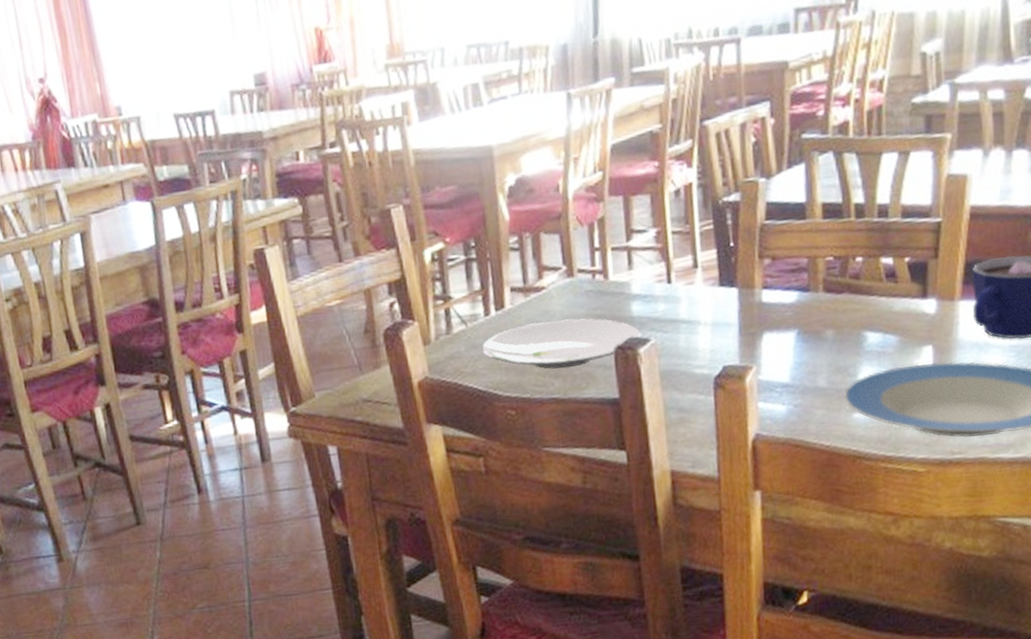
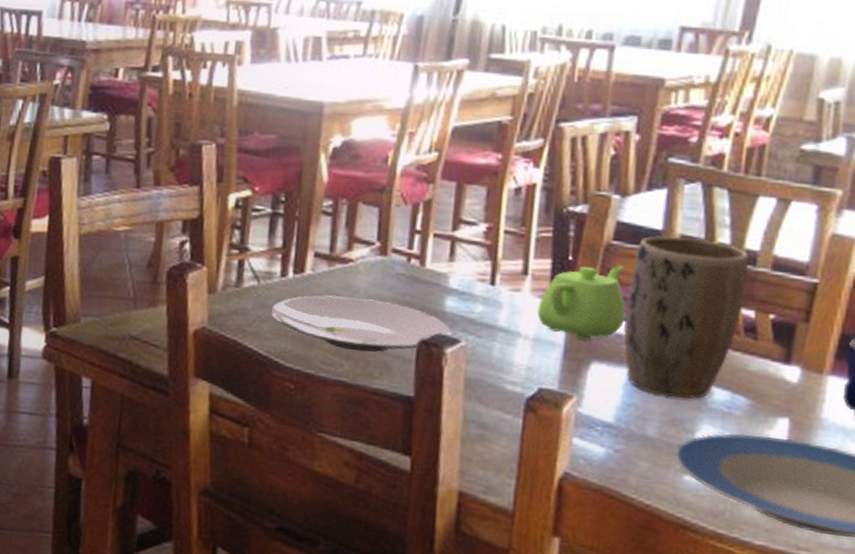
teapot: none [711,241,786,315] -> present [537,264,626,340]
plant pot: none [784,202,883,350] -> present [623,236,750,399]

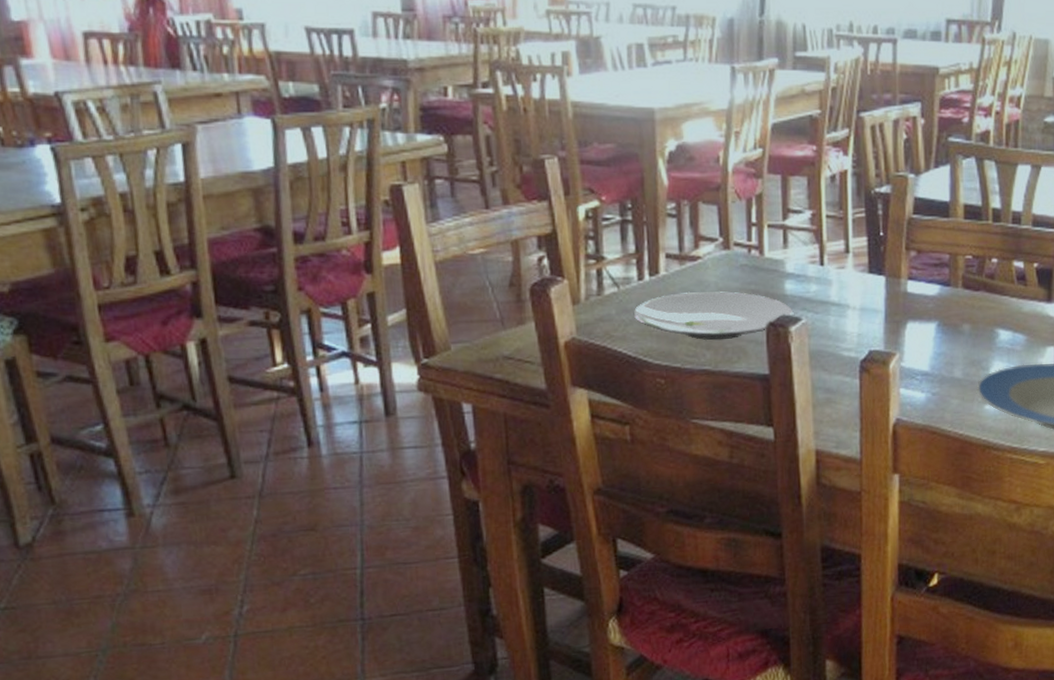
teapot: present [537,264,626,340] -> none [860,235,929,304]
plant pot: present [623,236,750,399] -> none [928,205,1016,343]

